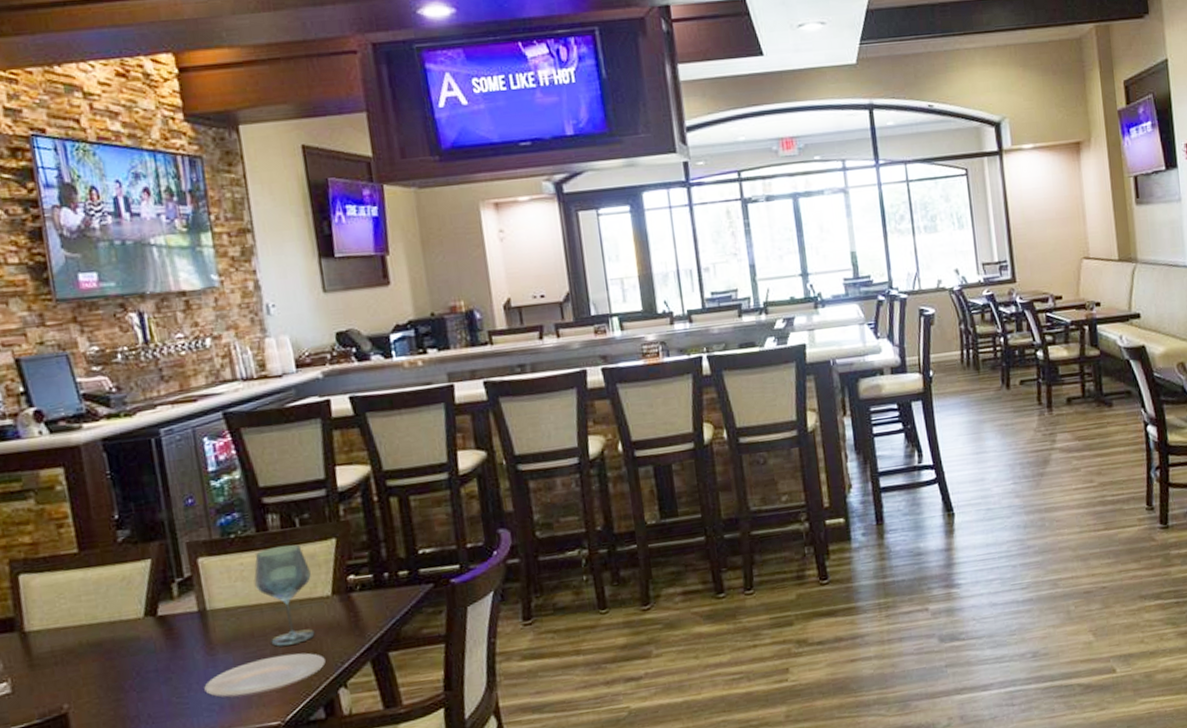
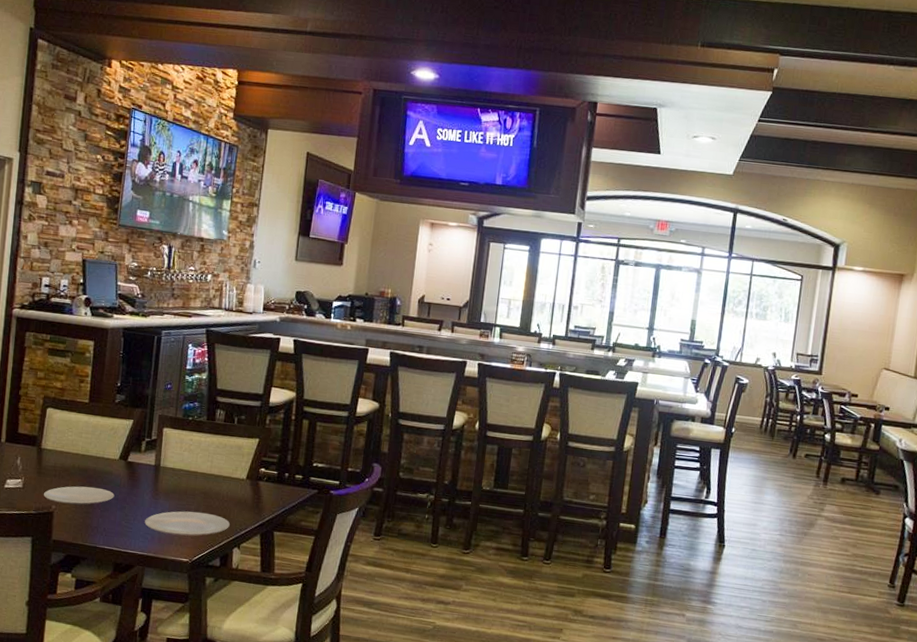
plate: none [46,661,152,700] -> present [44,486,115,506]
wine glass: present [254,544,315,647] -> none [196,433,236,508]

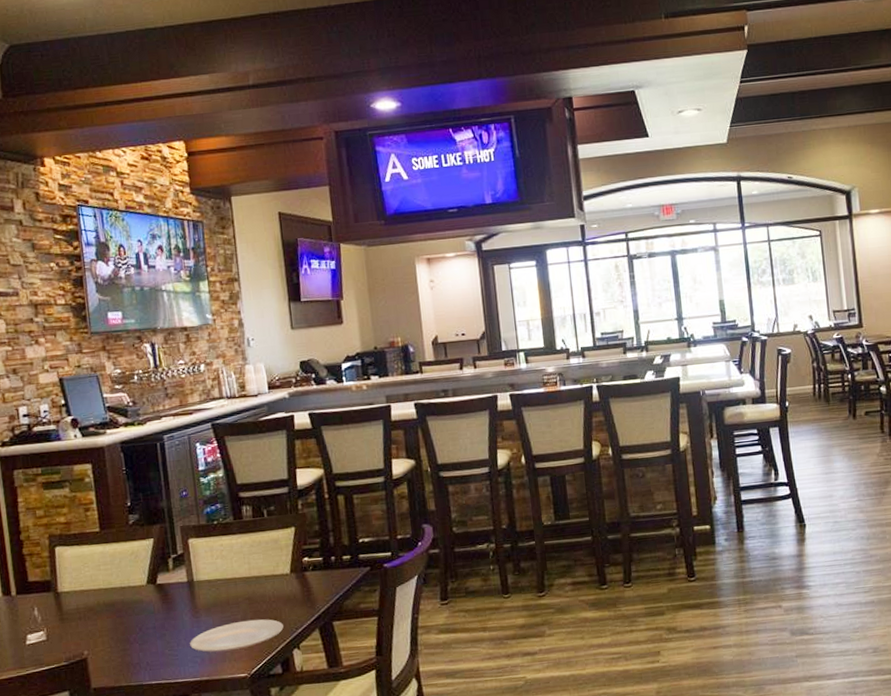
plate: present [44,486,115,506] -> none [72,620,151,647]

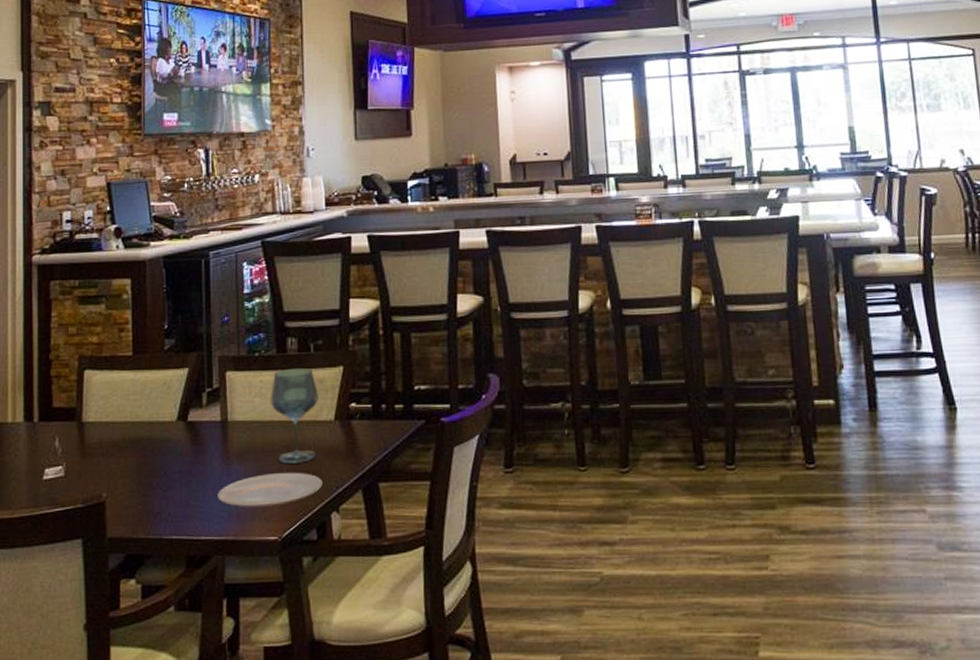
wine glass: none [230,530,276,613] -> present [270,367,318,464]

